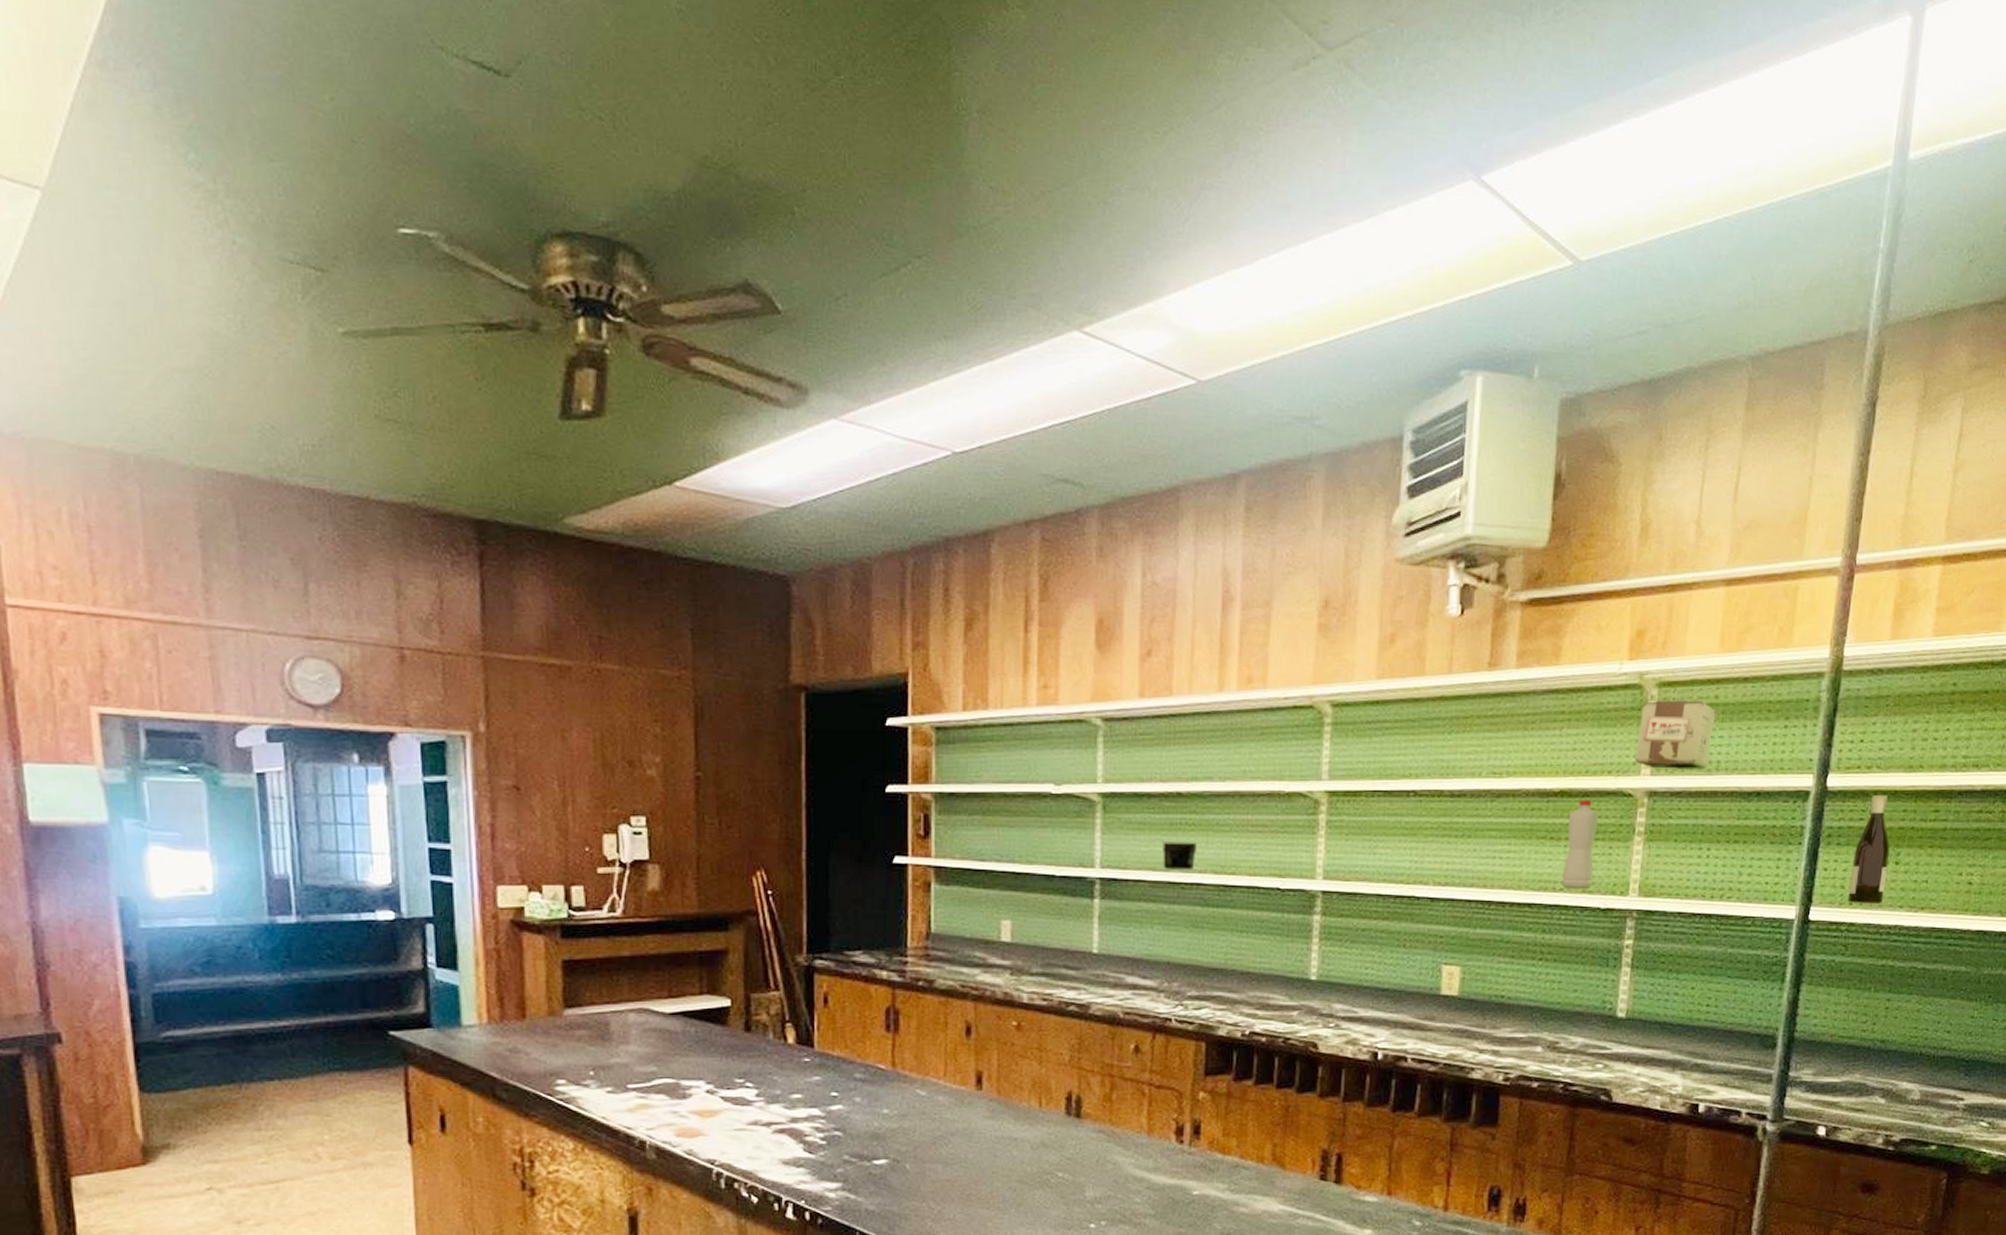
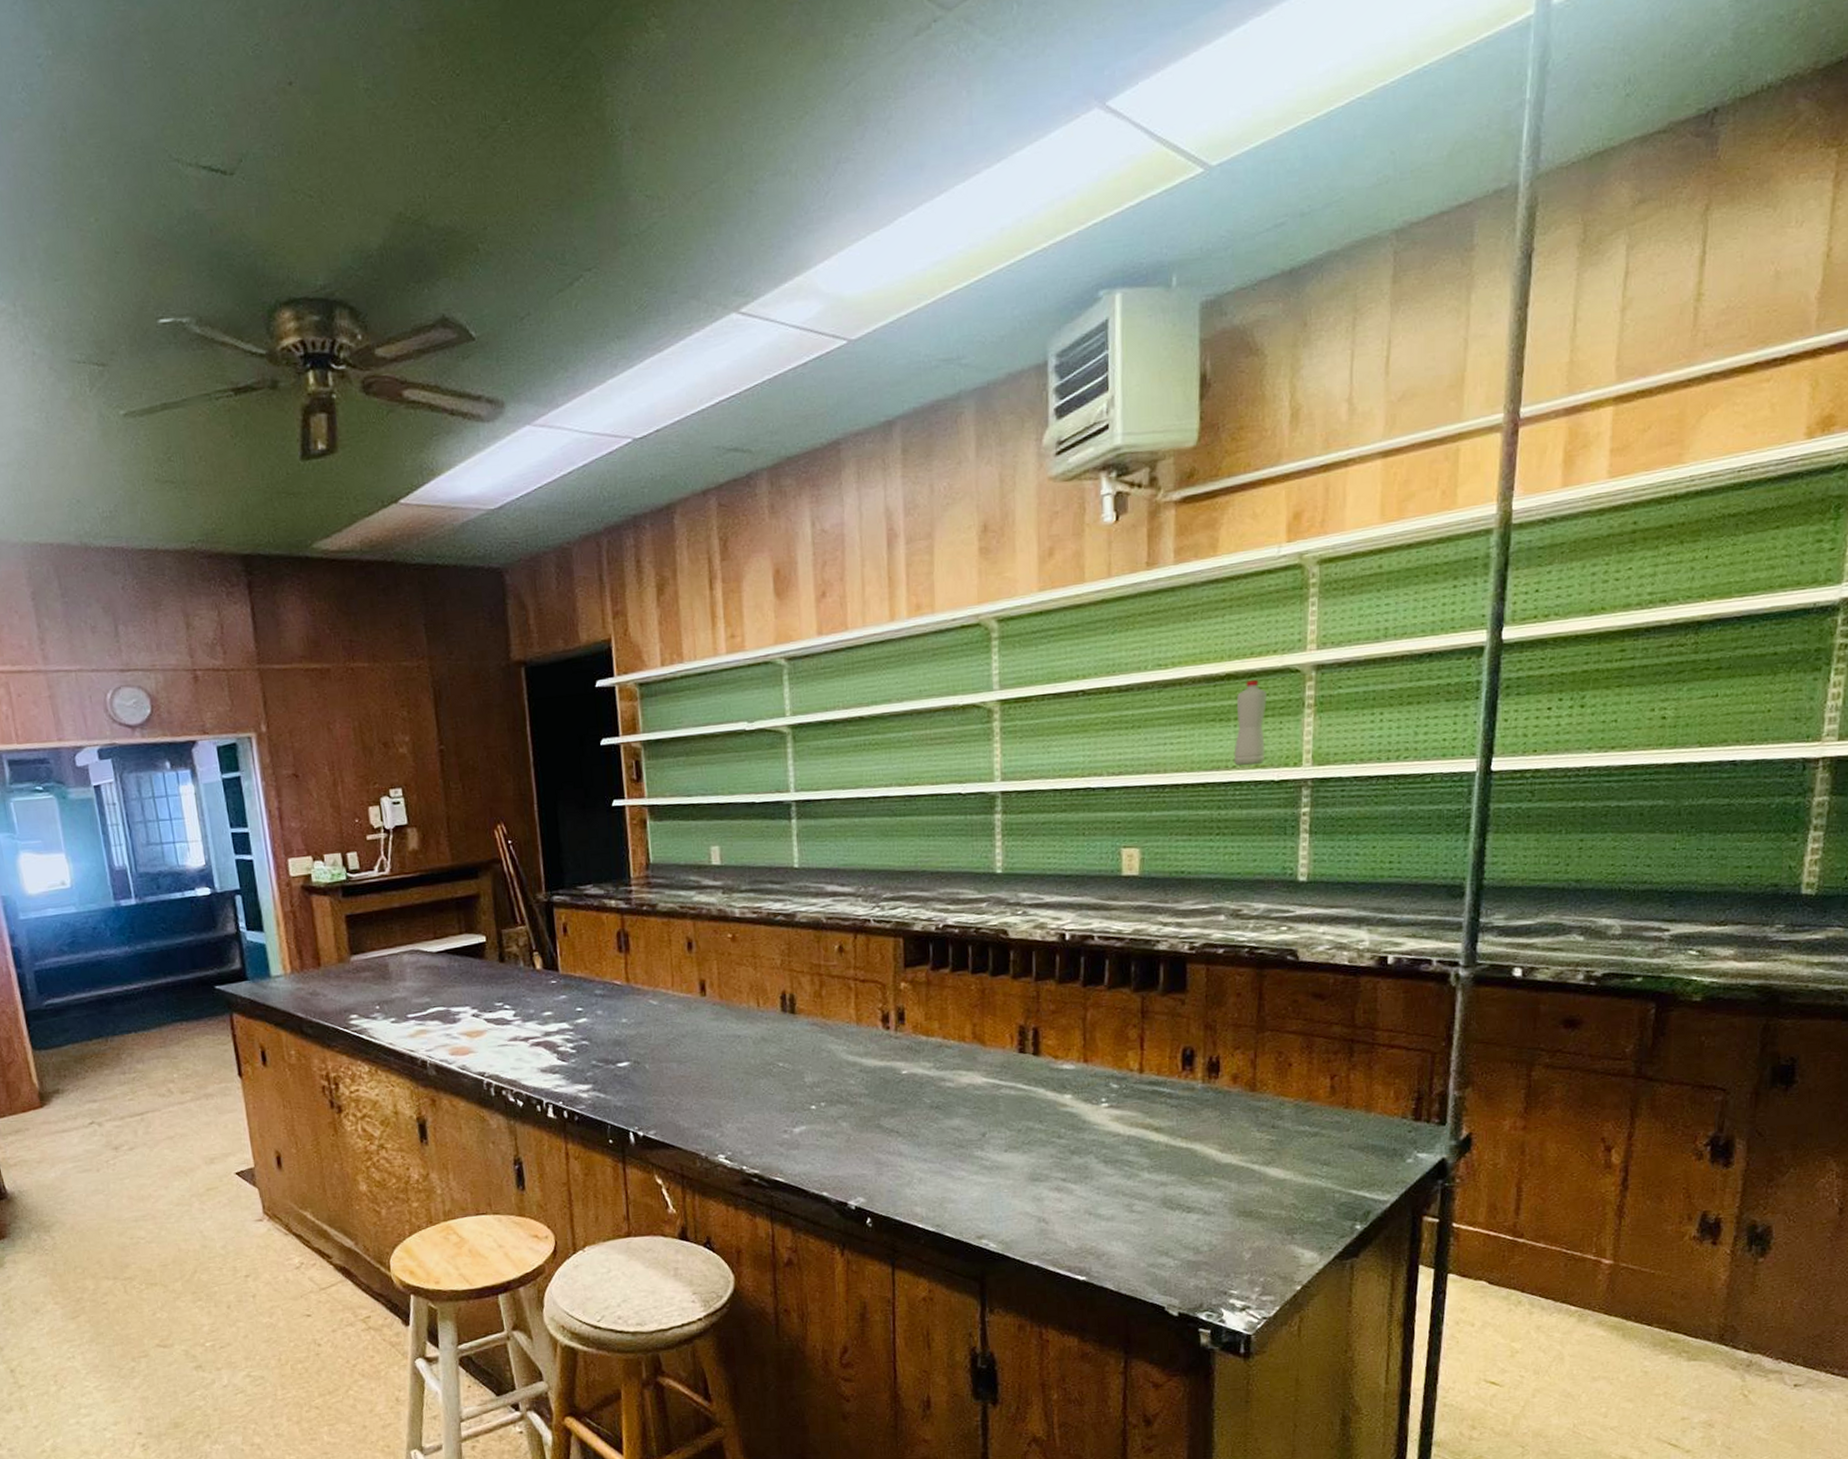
jar: present [1163,842,1197,871] -> none [850,759,881,787]
box: present [1636,700,1717,770] -> none [1300,572,1382,643]
bottle: present [1848,794,1890,905] -> none [1531,640,1574,750]

